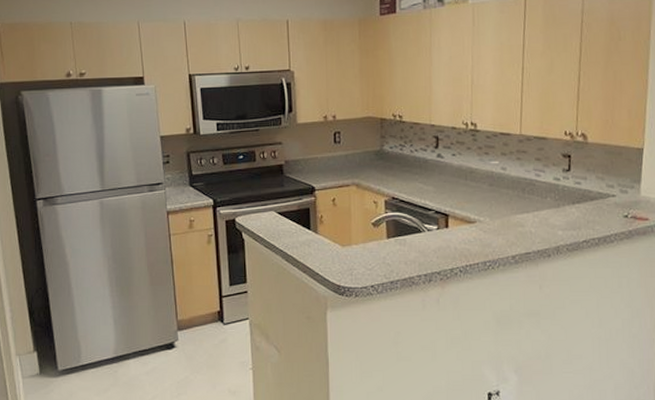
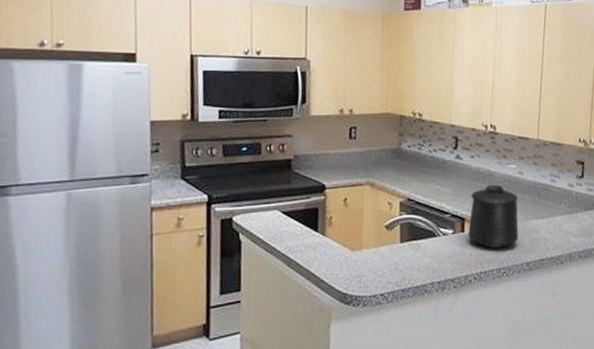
mug: none [452,181,503,242] -> present [468,184,519,248]

